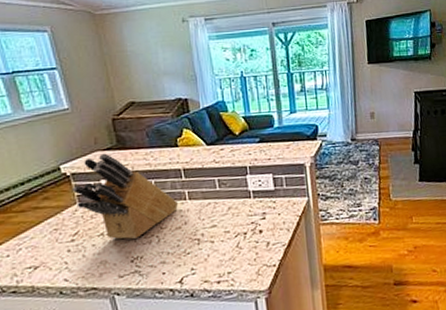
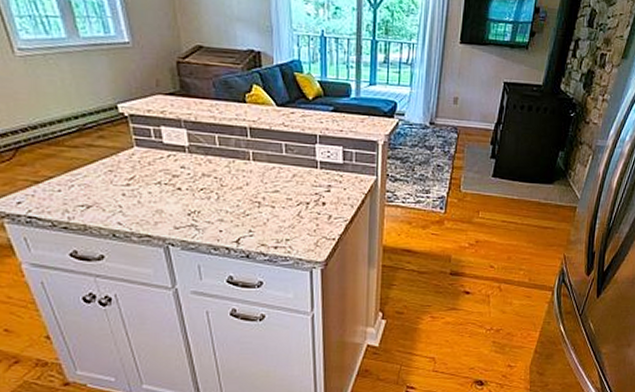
knife block: present [71,153,179,239] -> none [129,98,242,192]

